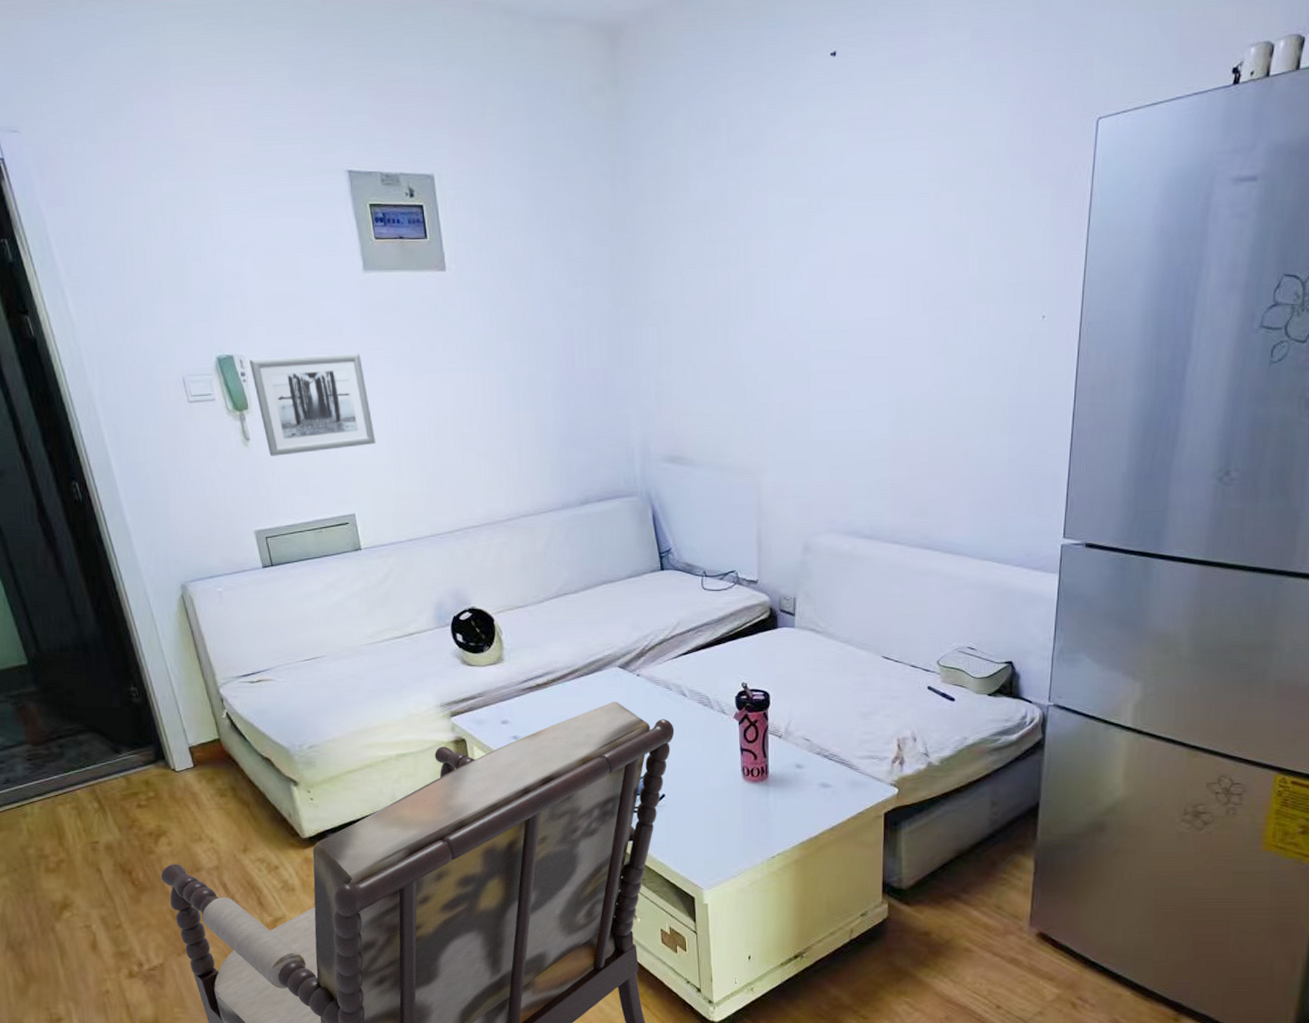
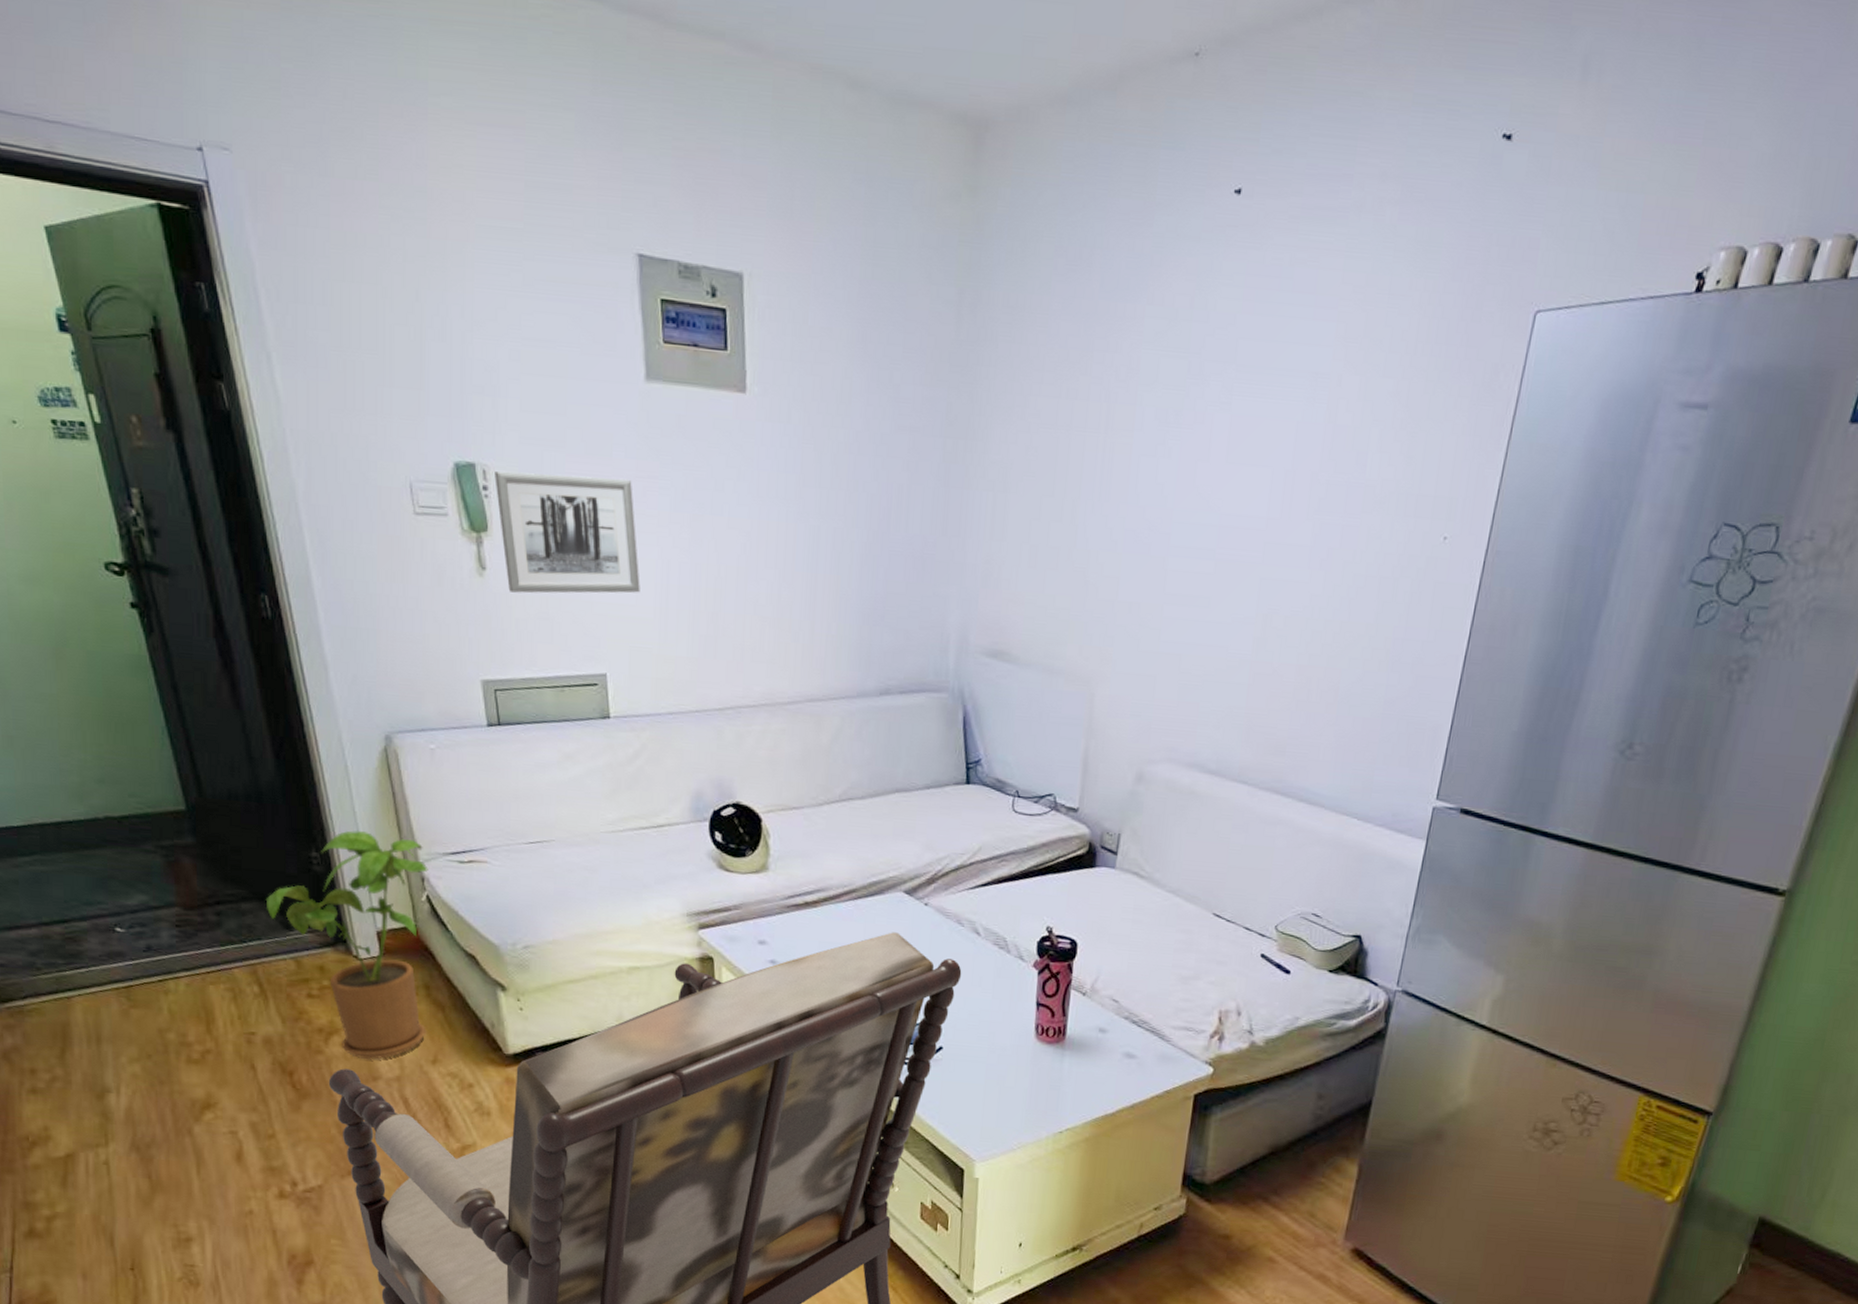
house plant: none [97,665,236,855] -> present [265,830,428,1060]

